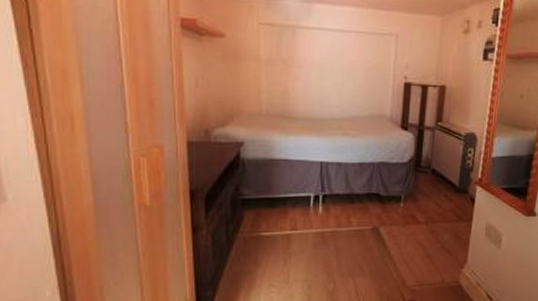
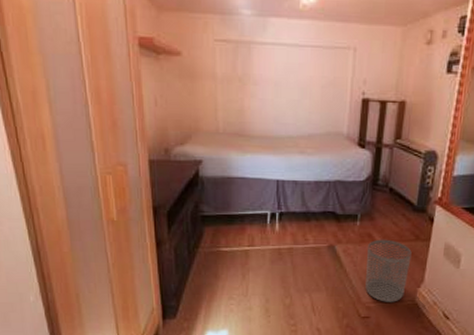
waste bin: none [410,220,455,285] -> present [365,239,412,302]

